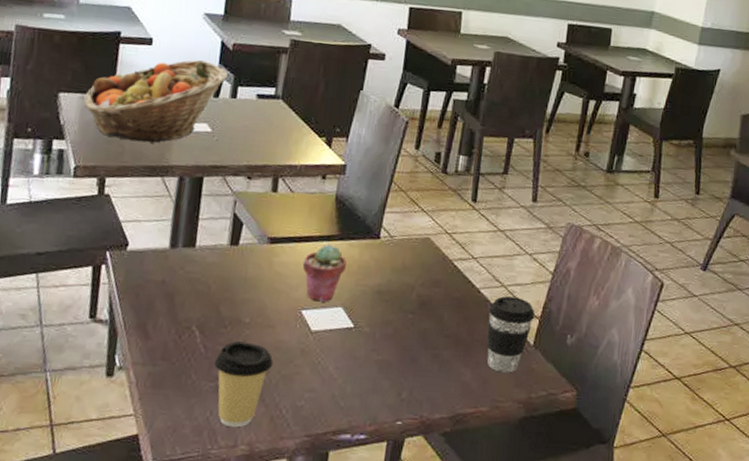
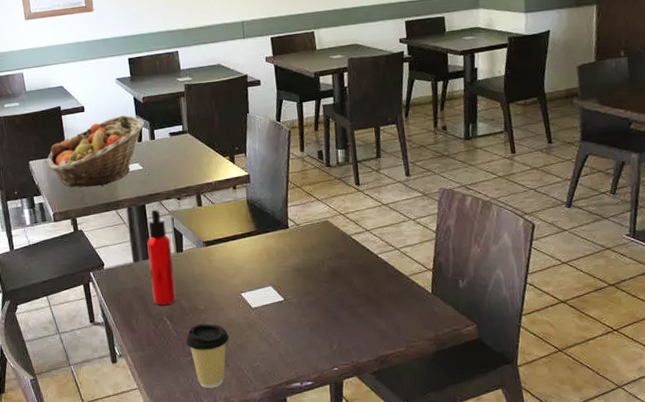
water bottle: none [184,185,226,310] -> present [147,209,176,306]
potted succulent: present [302,244,347,302] -> none [233,239,267,285]
coffee cup: present [487,296,535,373] -> none [388,256,428,319]

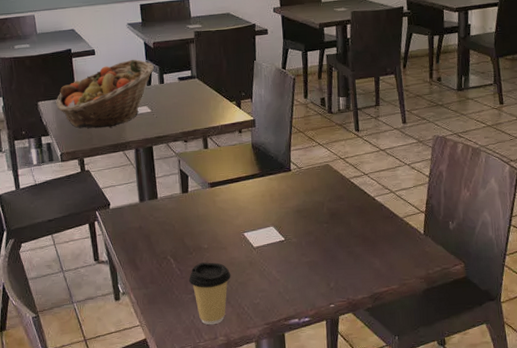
water bottle: present [147,209,176,306] -> none [153,151,180,244]

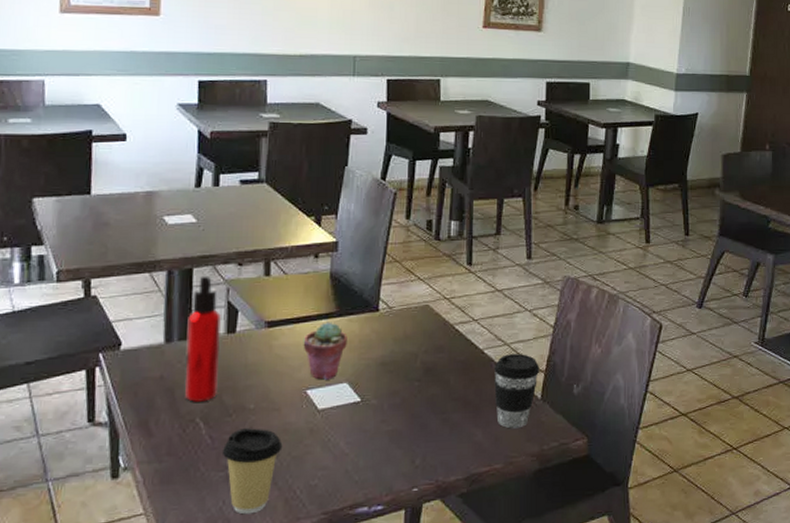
fruit basket: present [56,59,154,129] -> none [60,151,208,240]
water bottle: none [153,151,180,244] -> present [184,275,221,402]
potted succulent: none [237,181,270,225] -> present [303,322,347,380]
coffee cup: none [384,199,421,258] -> present [493,354,540,429]

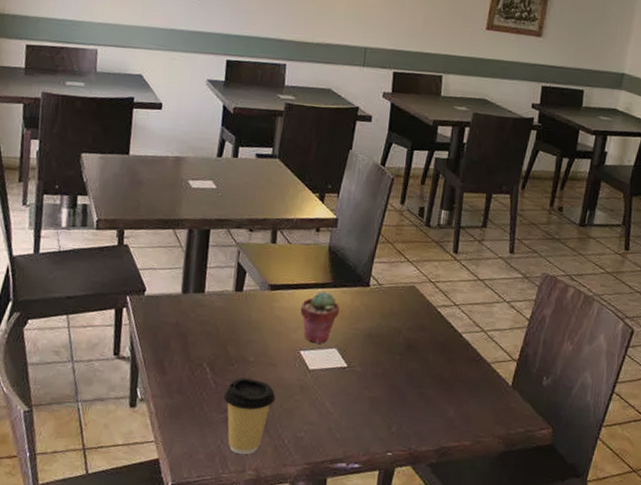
water bottle: present [184,275,221,402] -> none [196,237,231,350]
coffee cup: present [493,354,540,429] -> none [468,340,513,411]

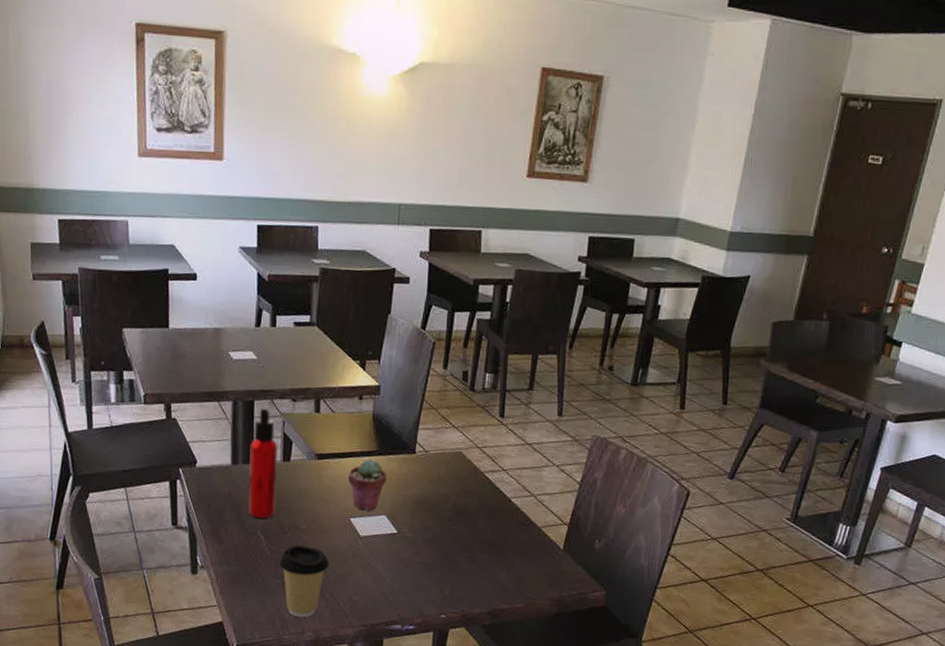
water bottle: none [196,237,231,350] -> present [248,408,278,519]

